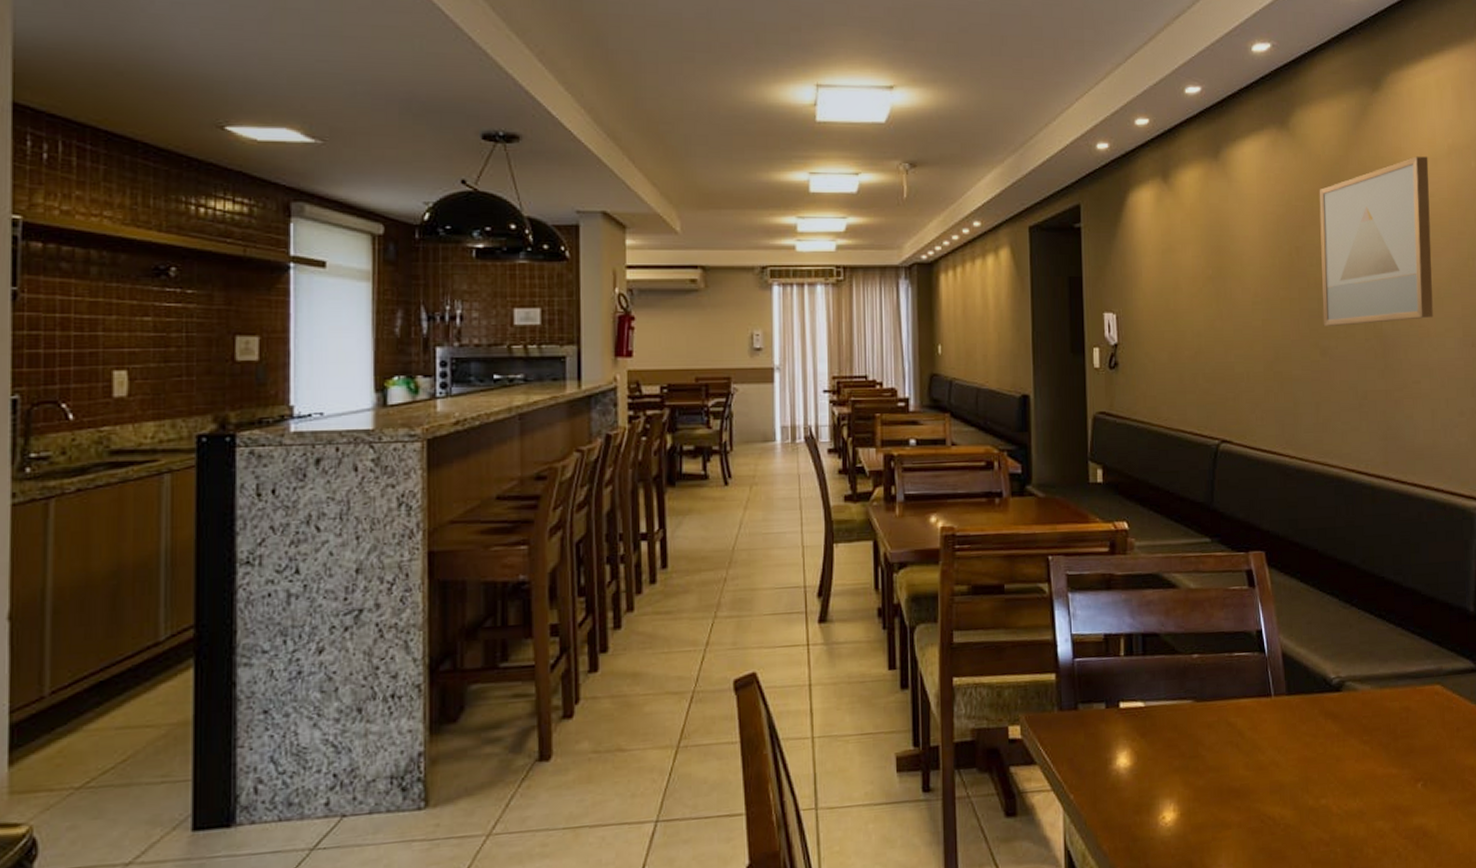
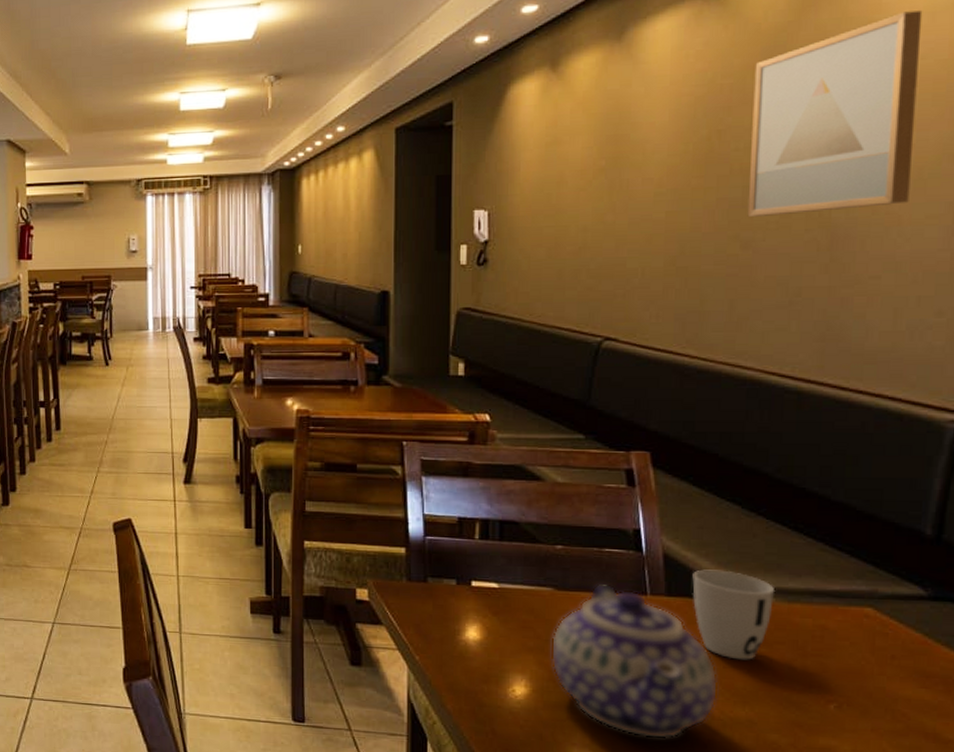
teapot: none [1194,689,1335,846] -> present [550,583,719,740]
cup: none [1306,662,1370,751] -> present [692,569,776,660]

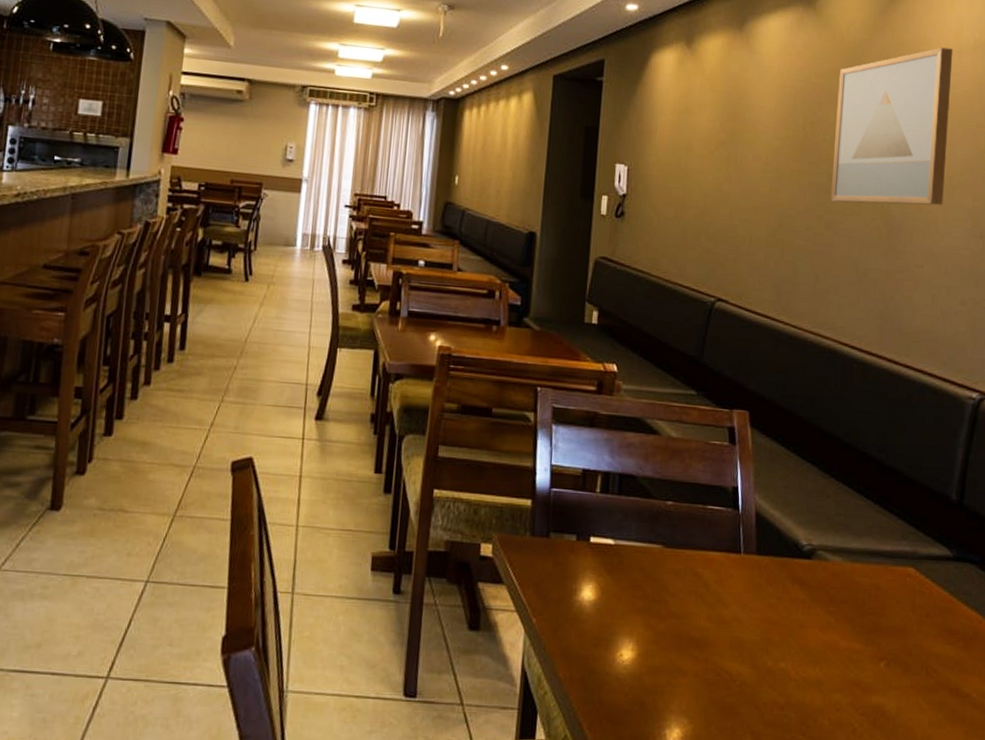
teapot: present [550,583,719,740] -> none [656,541,796,703]
cup: present [692,569,776,660] -> none [777,528,842,619]

